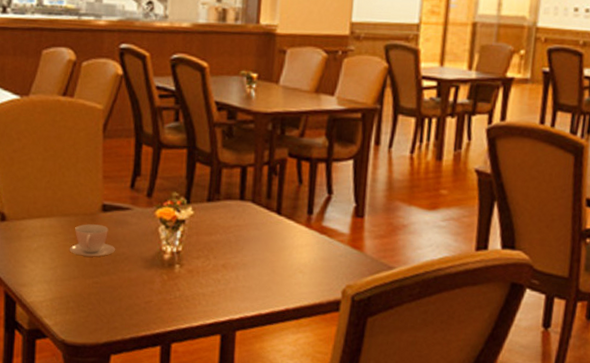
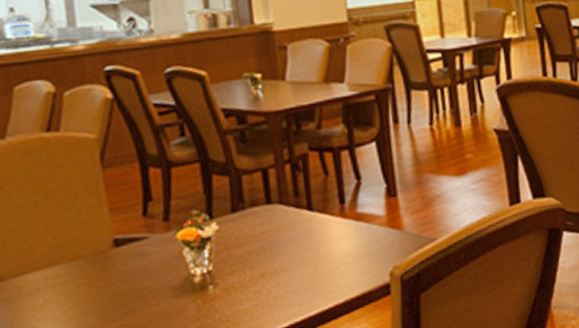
teacup: present [69,224,115,257] -> none [82,261,137,301]

